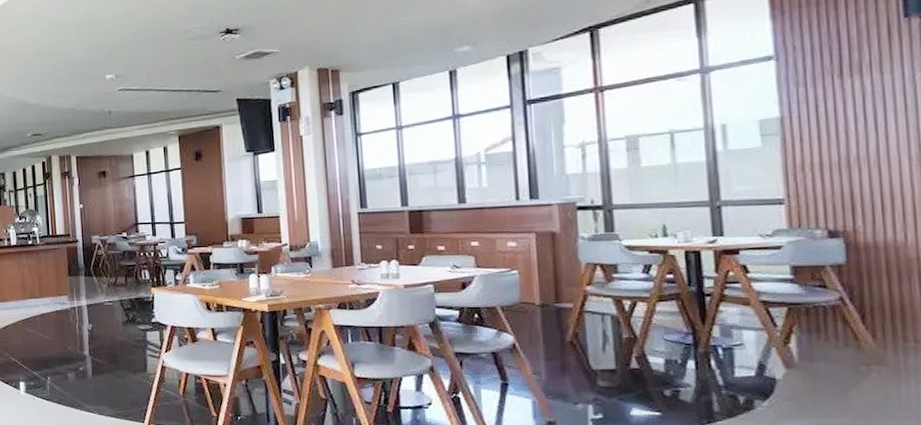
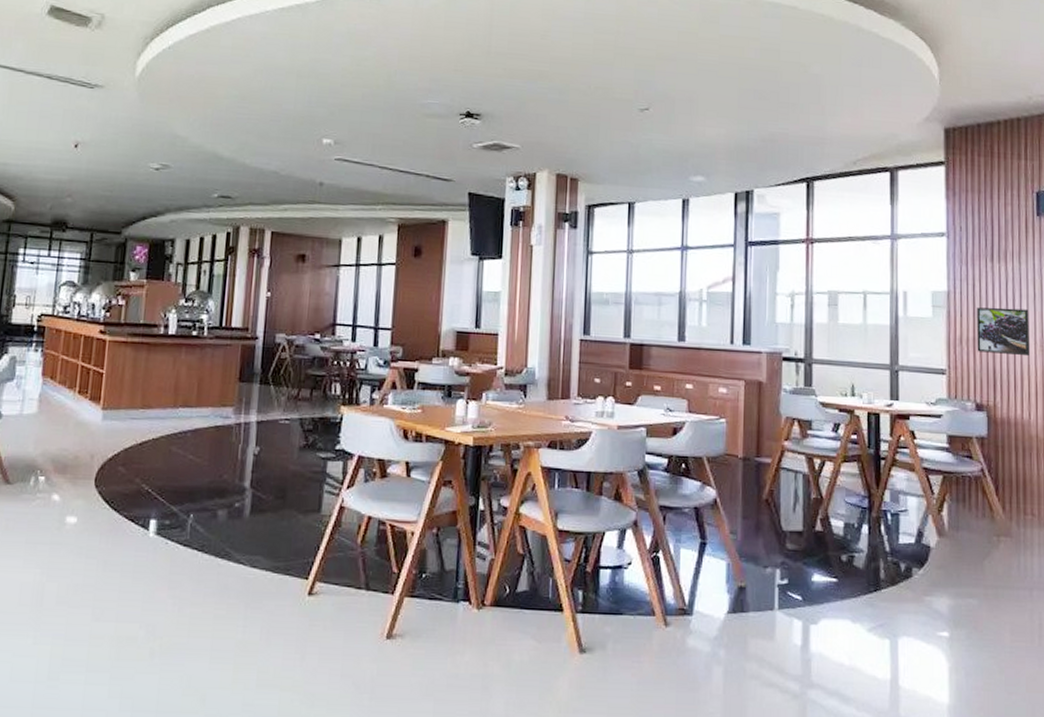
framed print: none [823,123,902,176] -> present [977,307,1029,357]

